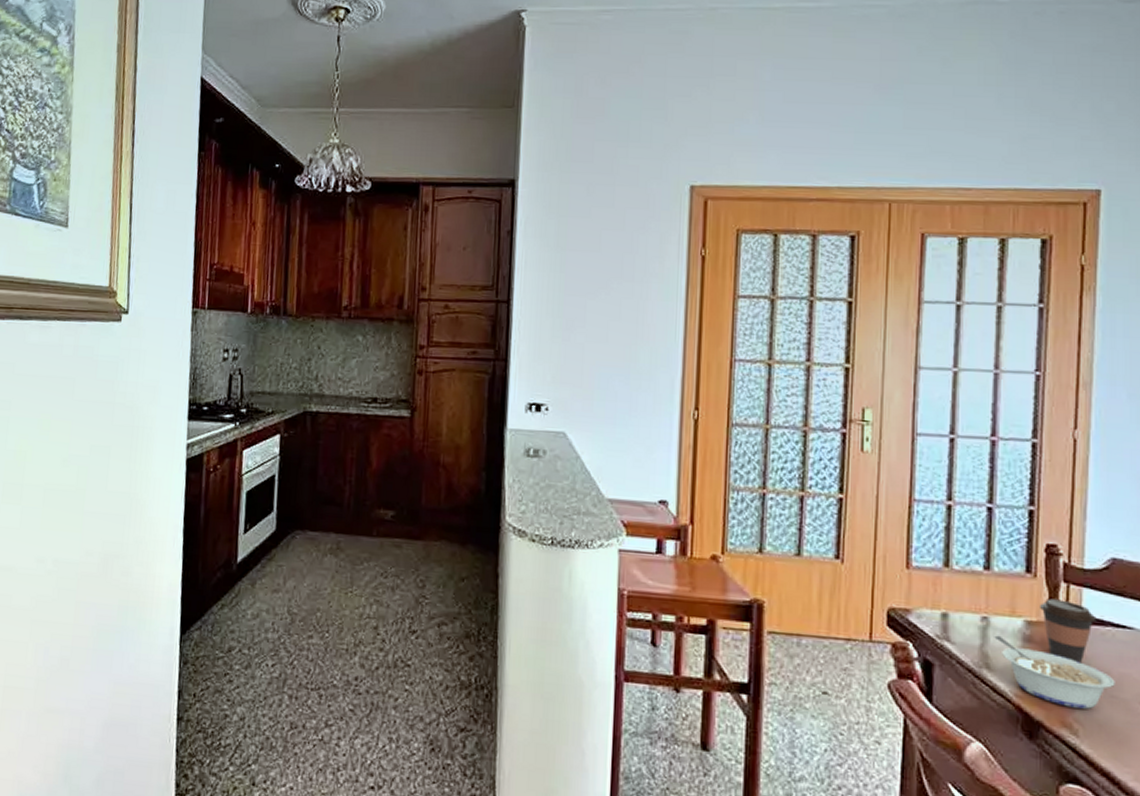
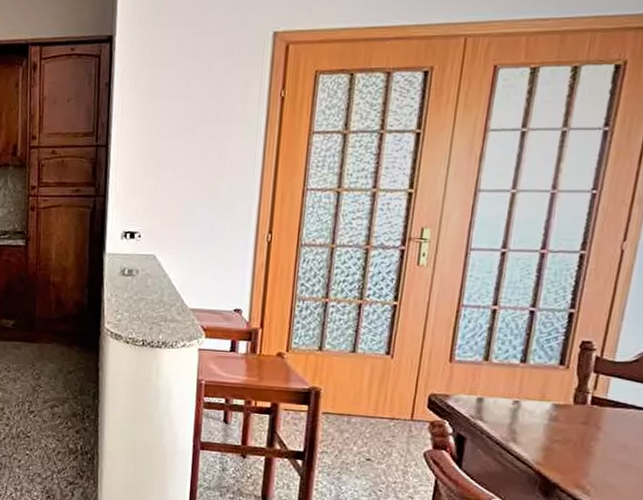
legume: present [994,635,1115,709] -> none [523,415,630,475]
coffee cup: present [1040,598,1097,663] -> none [569,386,621,438]

